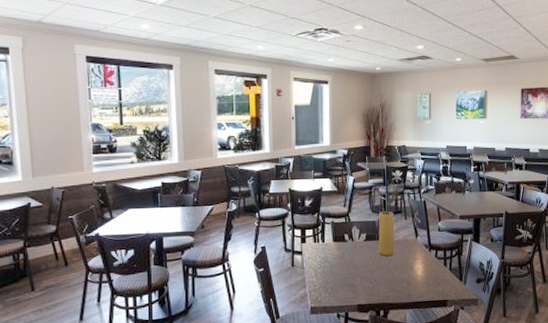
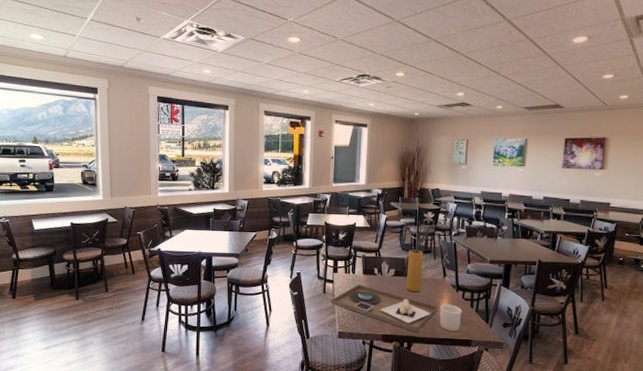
platter: none [300,254,412,299] -> present [331,285,438,333]
mug: none [413,265,436,293] -> present [439,304,462,331]

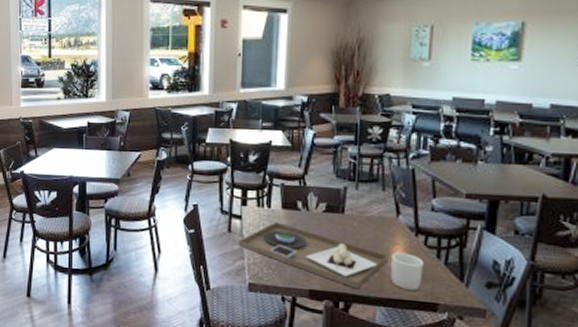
vase: present [406,218,435,293] -> none [342,135,384,236]

